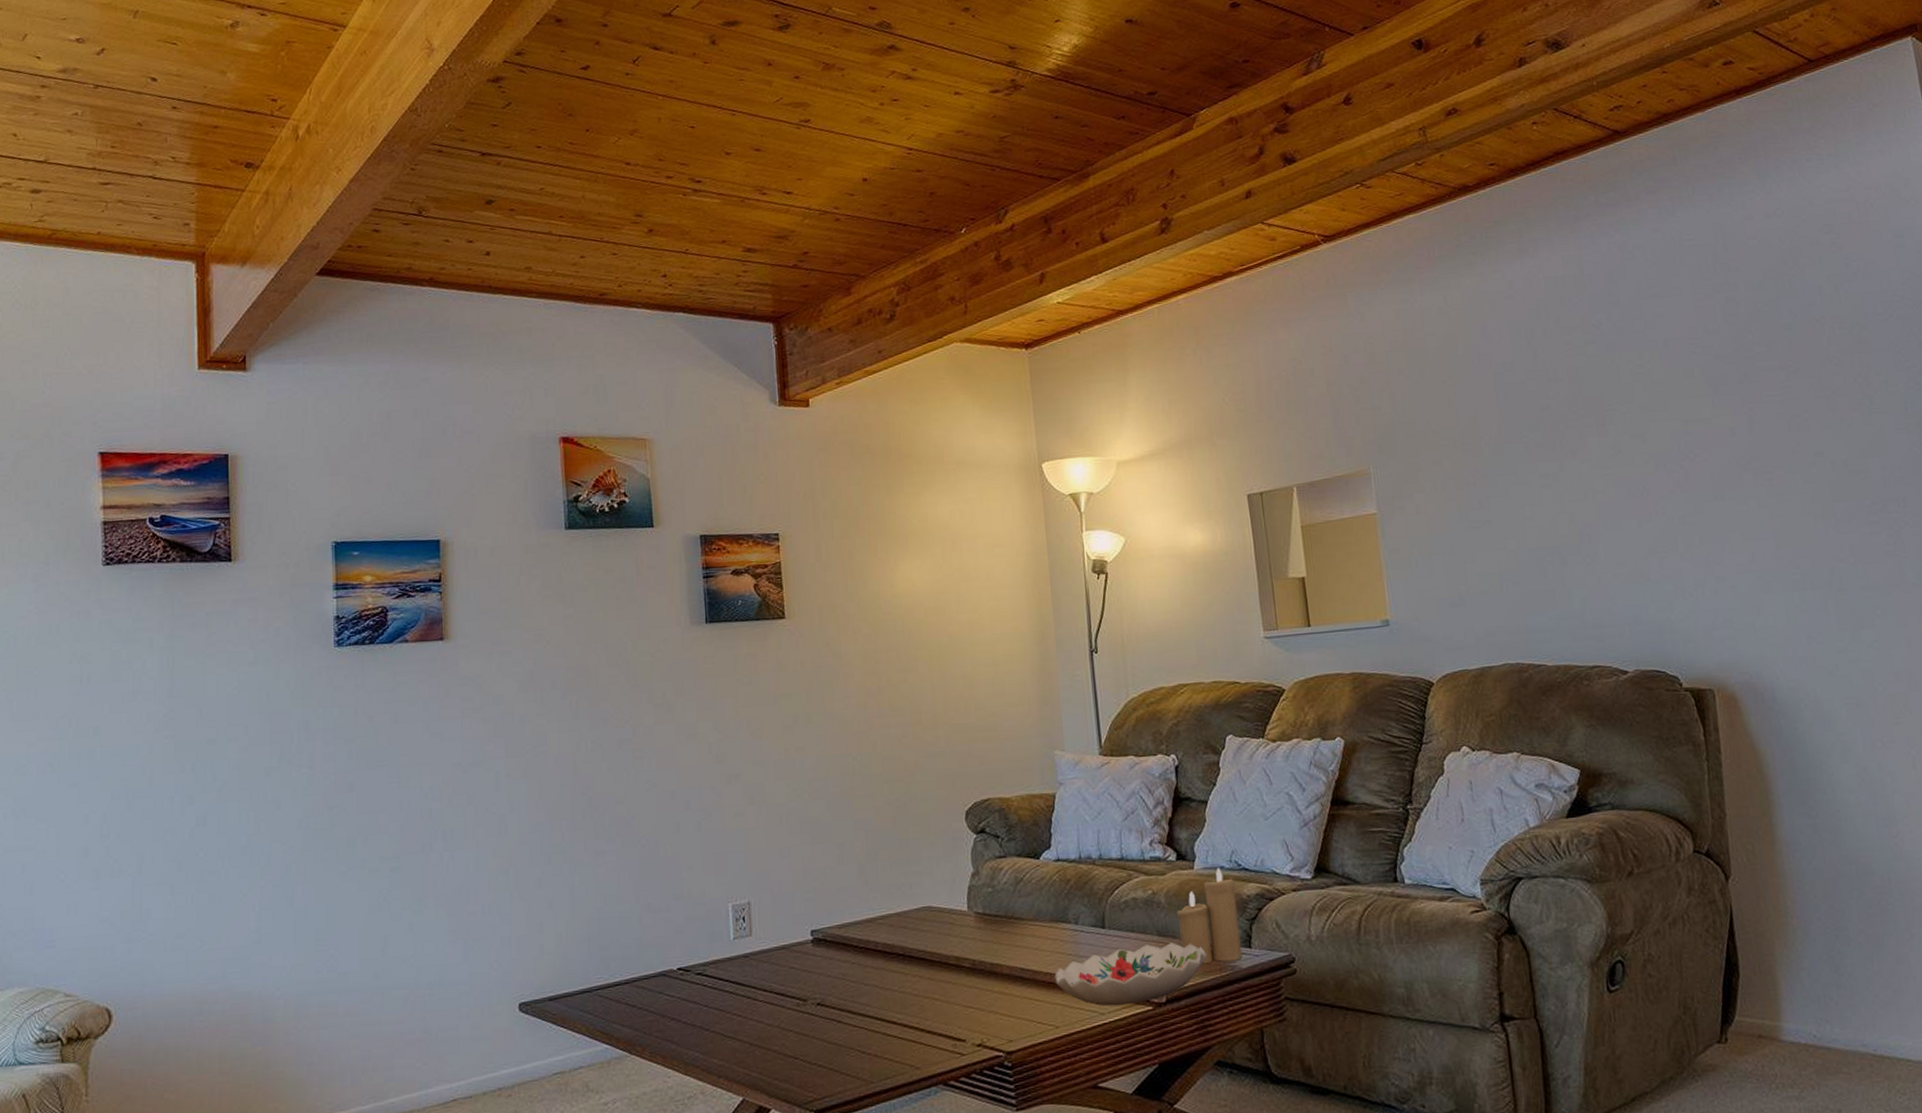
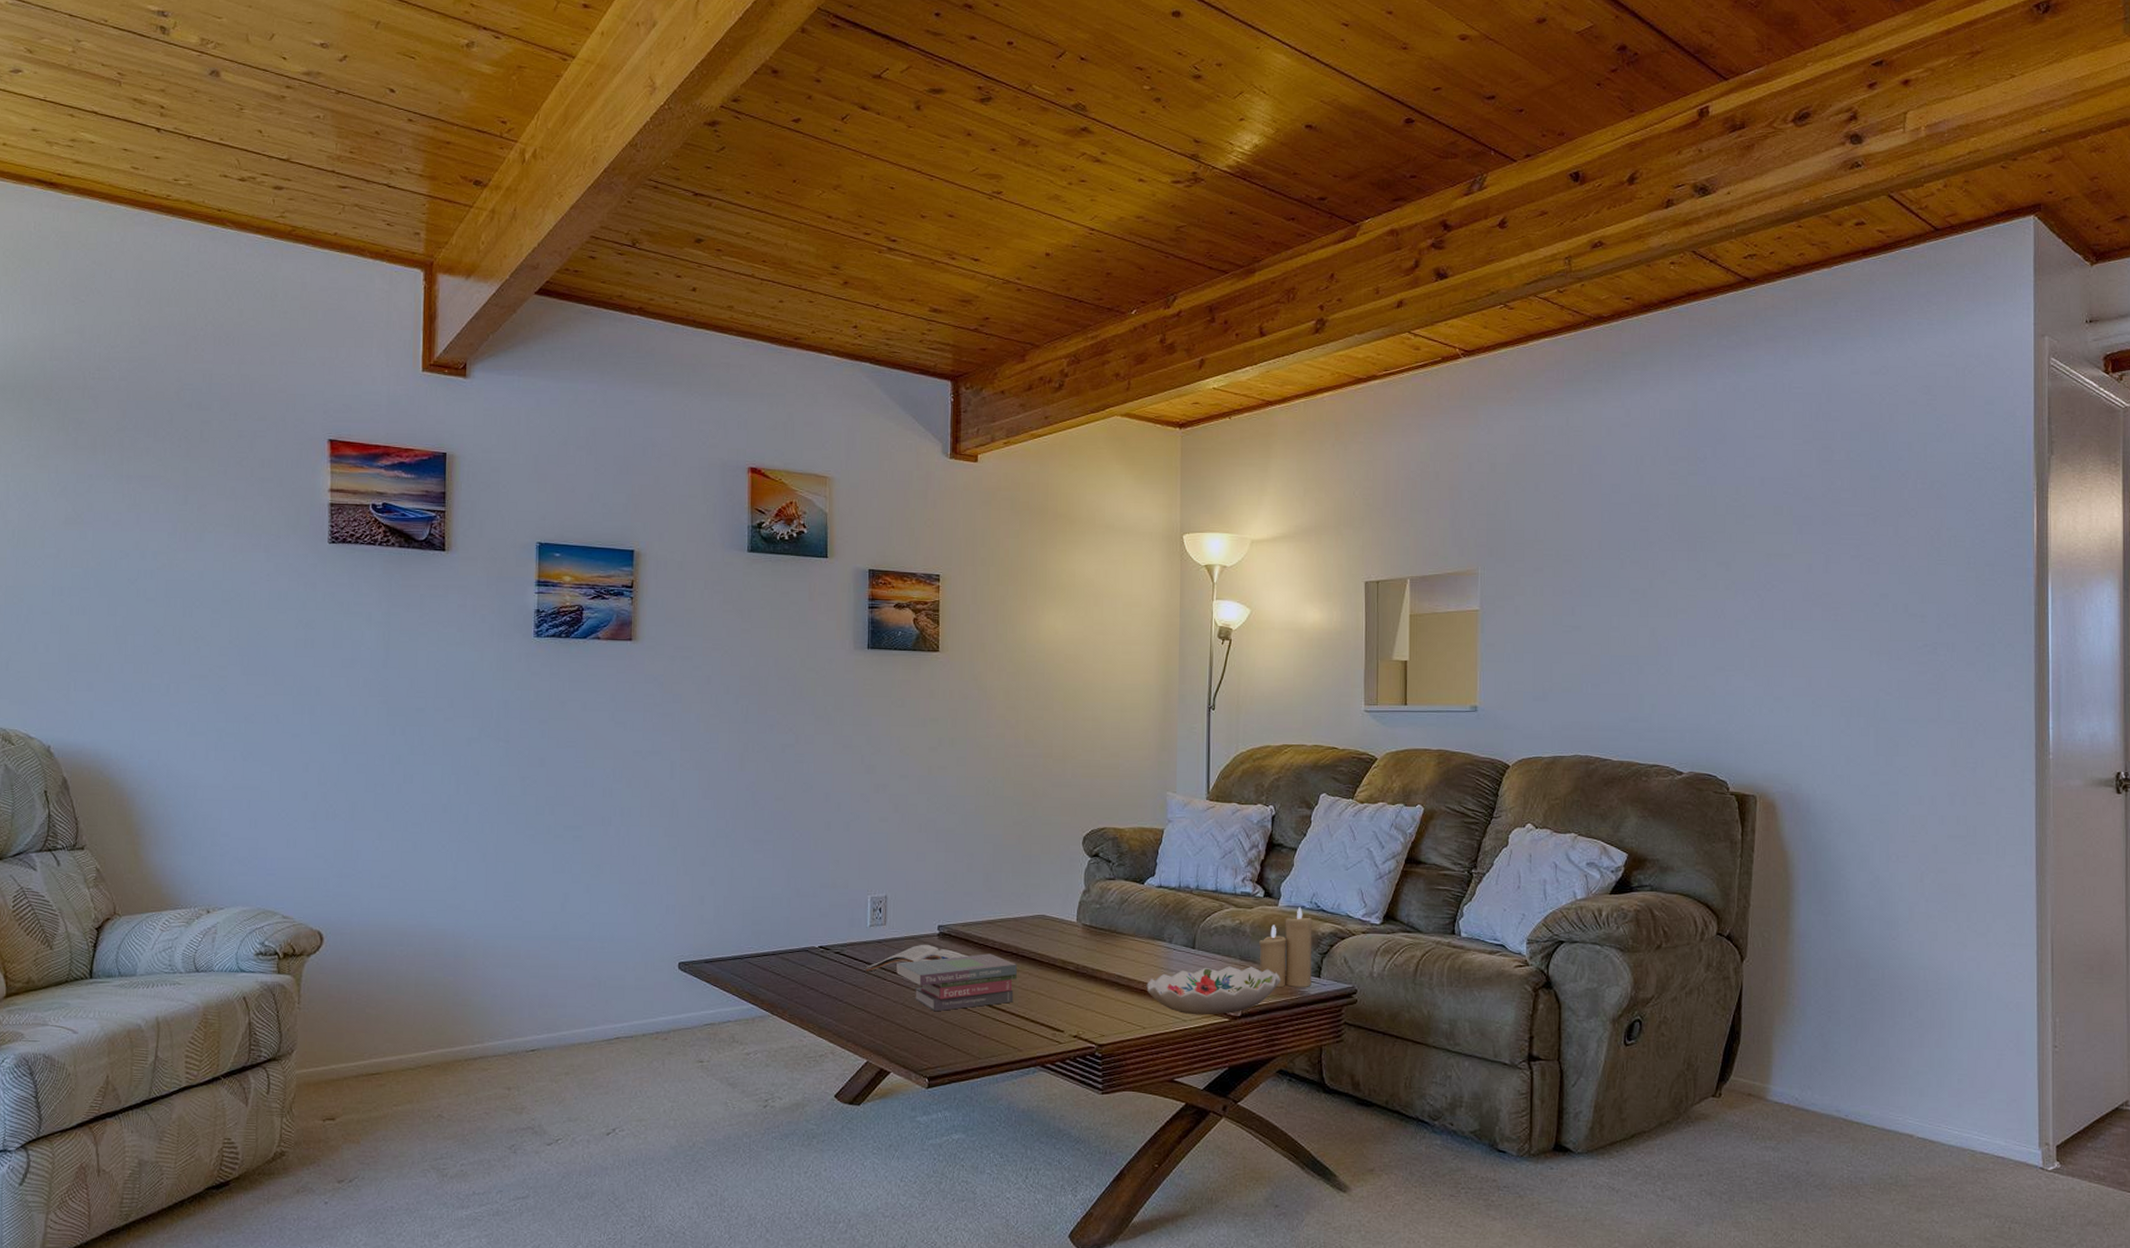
magazine: none [732,953,849,993] -> present [865,944,969,972]
books: none [768,957,907,1032] -> present [896,953,1018,1012]

